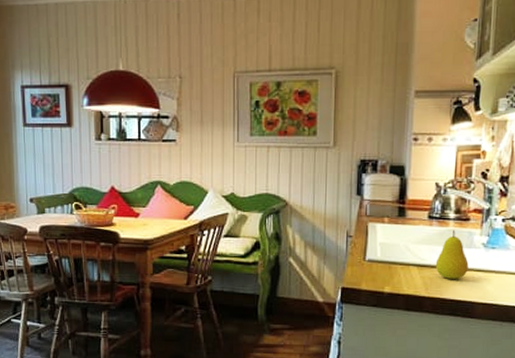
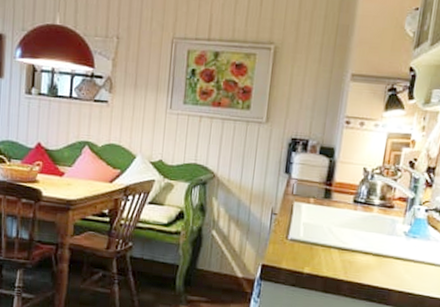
fruit: present [435,230,469,279] -> none [356,216,389,265]

